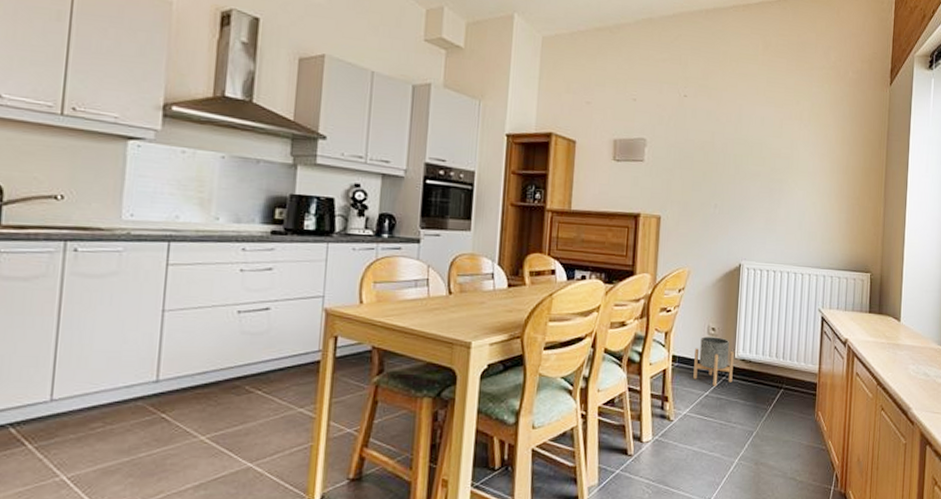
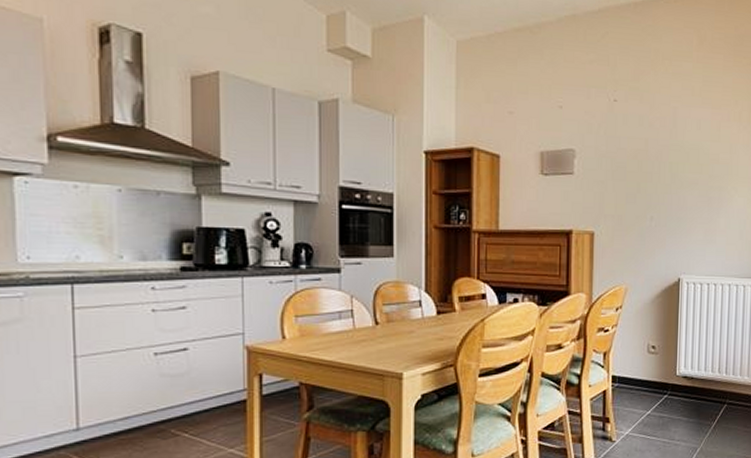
planter: present [693,336,734,386] -> none [634,355,676,405]

